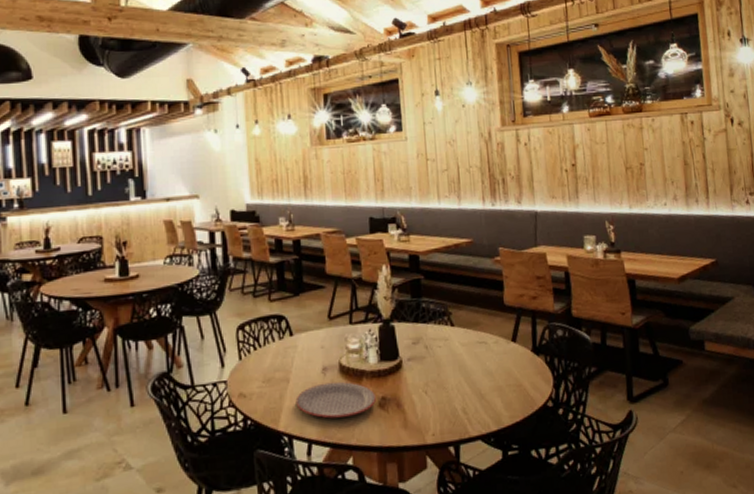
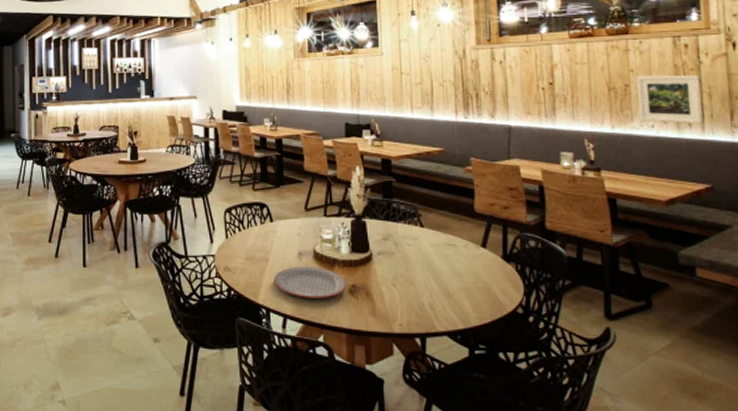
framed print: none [650,152,708,200] -> present [636,75,703,124]

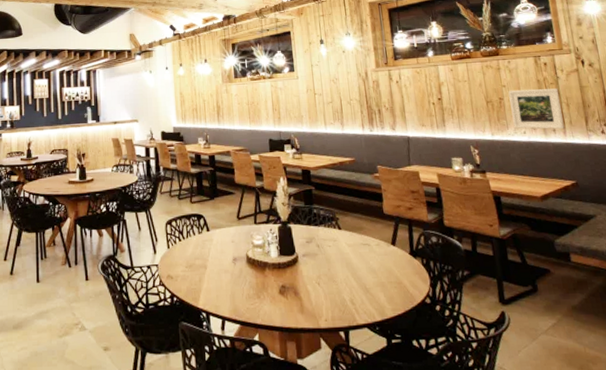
plate: present [273,266,346,298] -> none [212,270,277,300]

